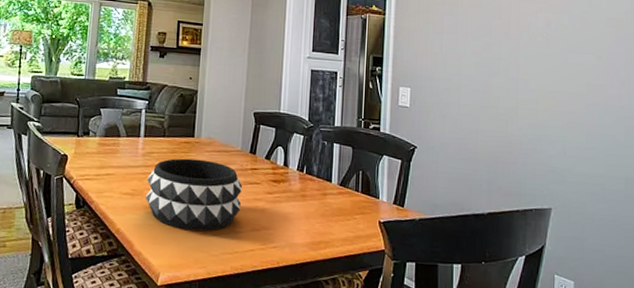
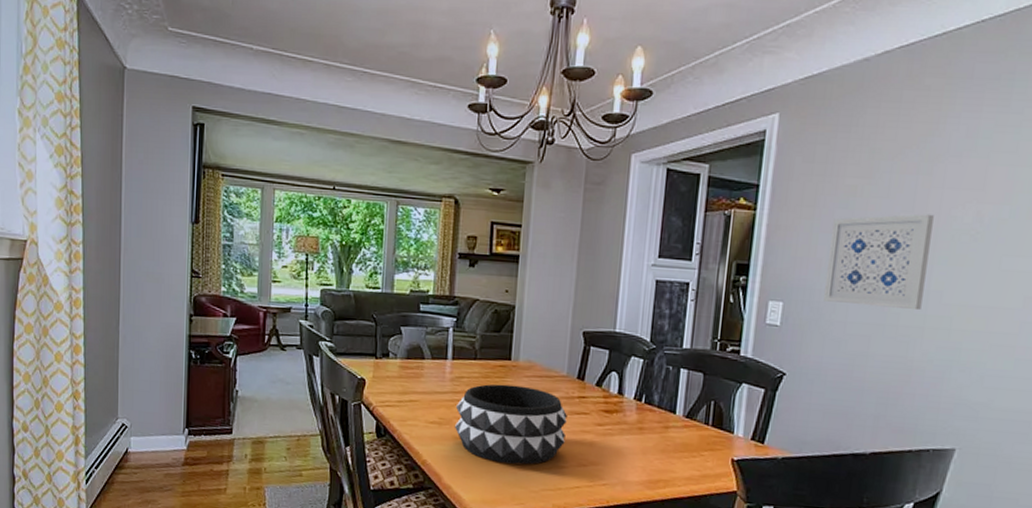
wall art: none [441,20,516,95] -> present [824,214,934,311]

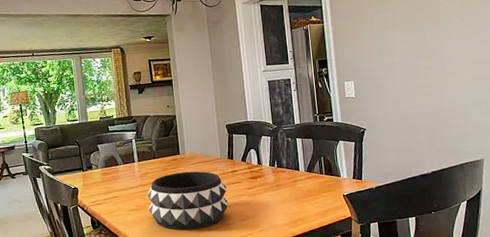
wall art: present [824,214,934,311] -> none [374,8,441,76]

